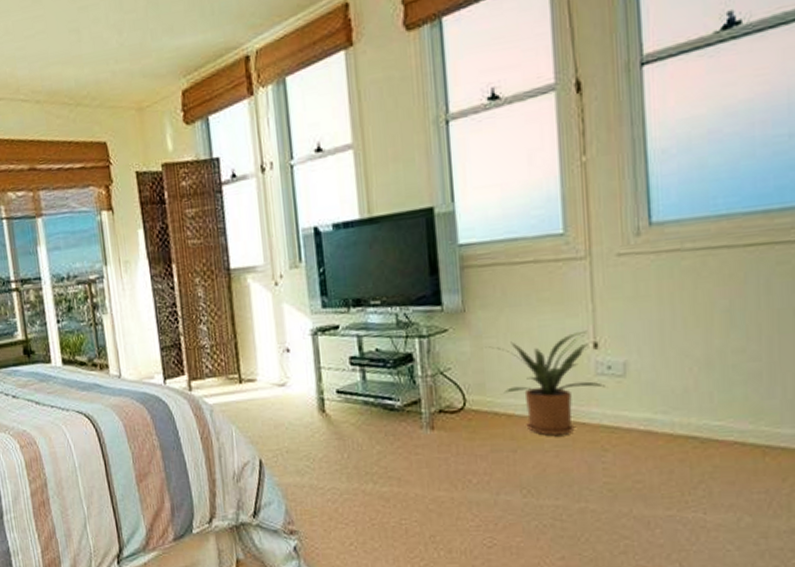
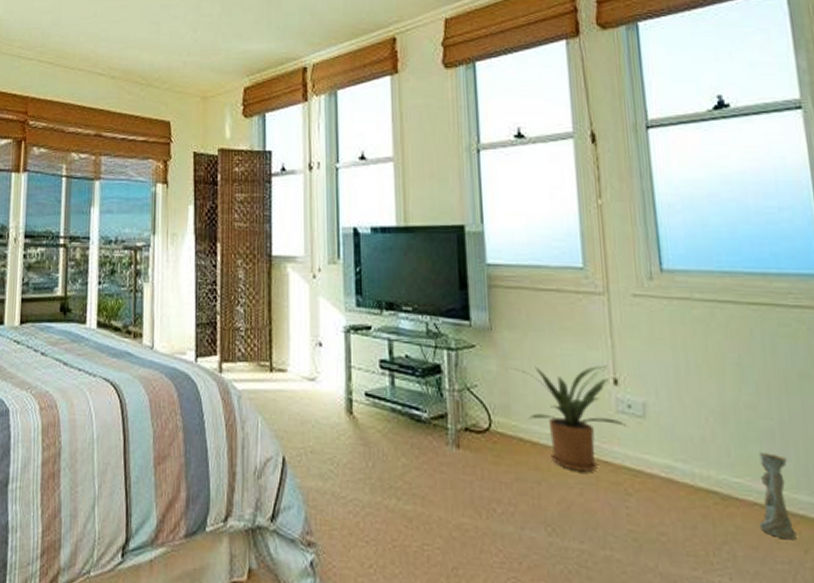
vase: none [738,393,776,472] -> present [759,452,797,540]

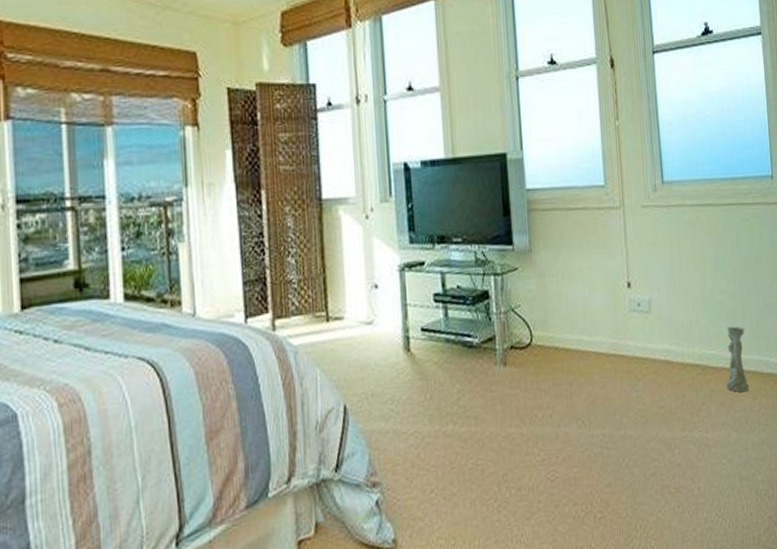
house plant: present [510,365,626,472] -> none [547,271,636,368]

